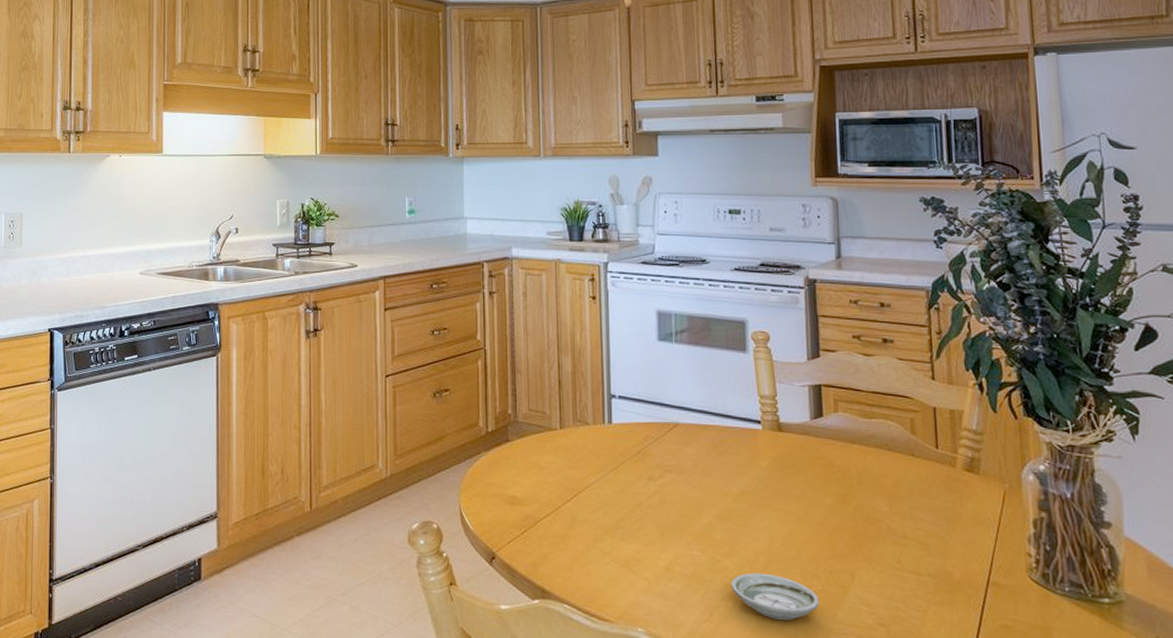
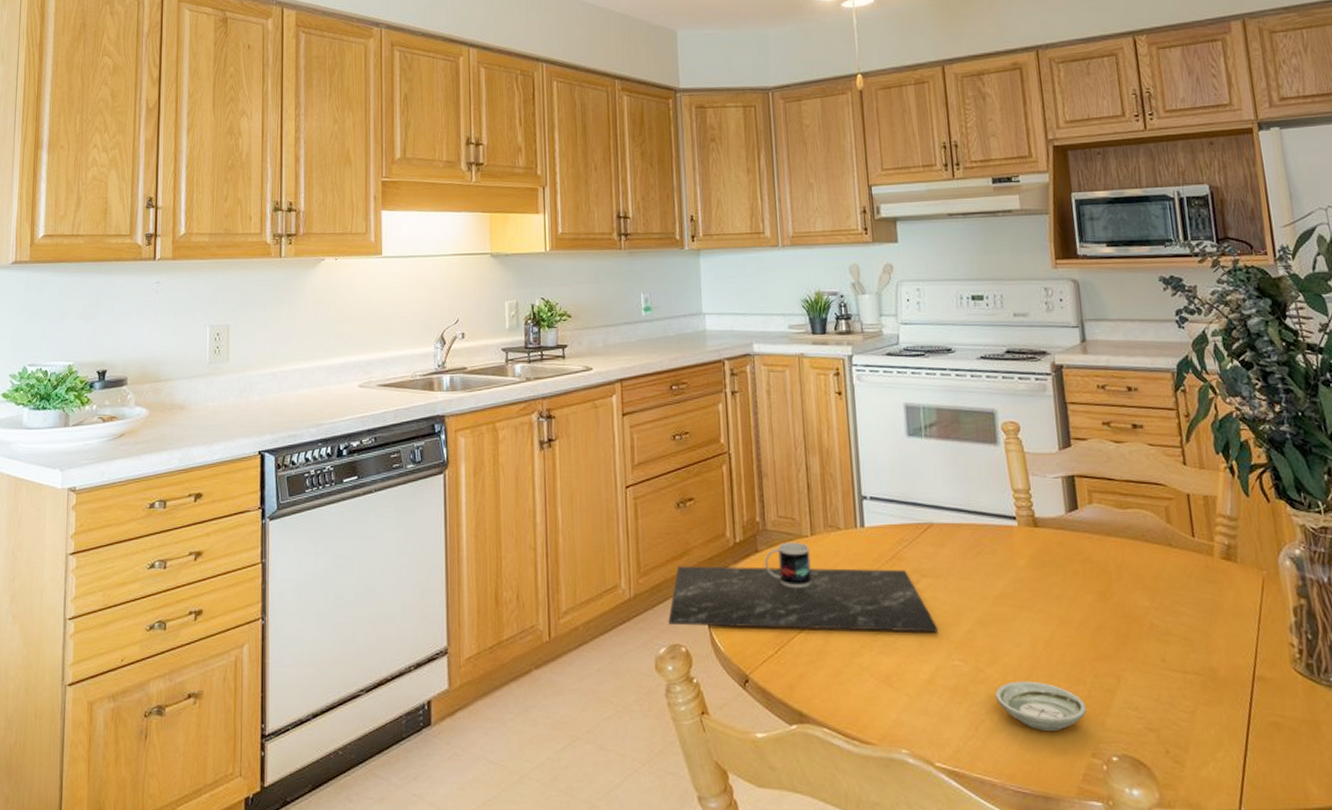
place setting: none [422,433,679,524] -> present [668,542,939,632]

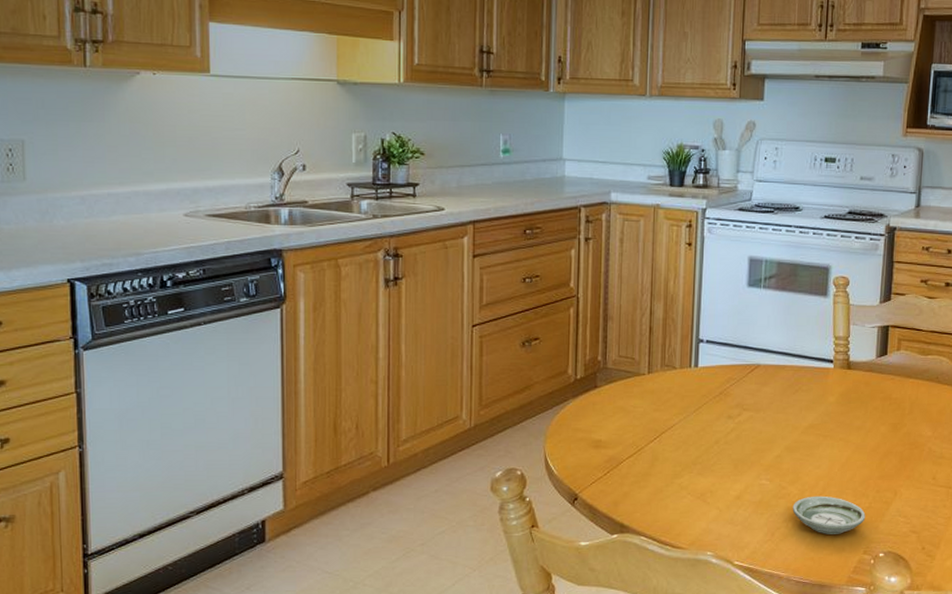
place setting: present [668,542,939,632] -> none [506,379,752,457]

